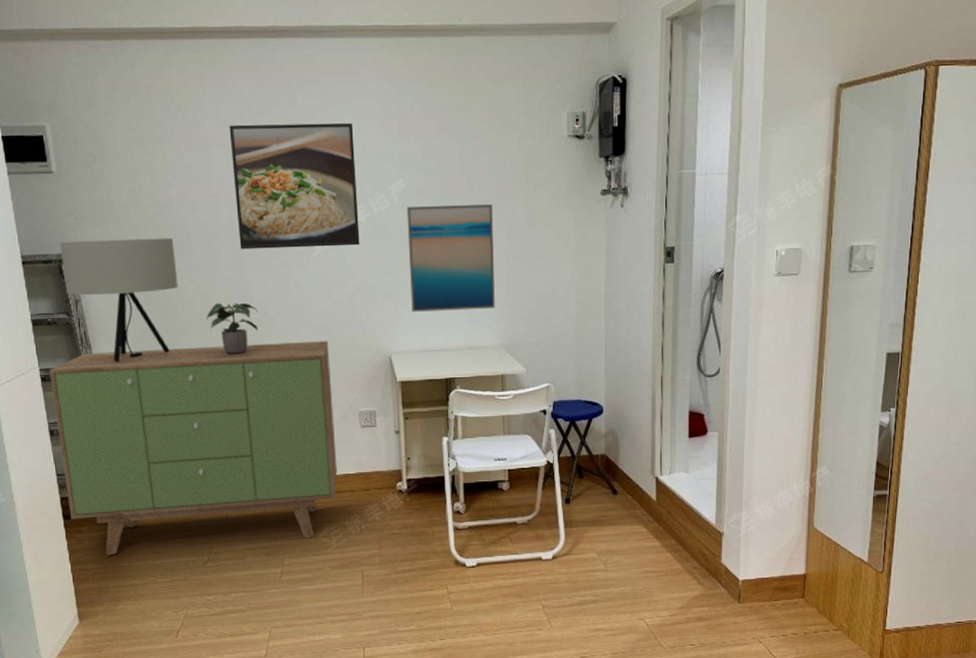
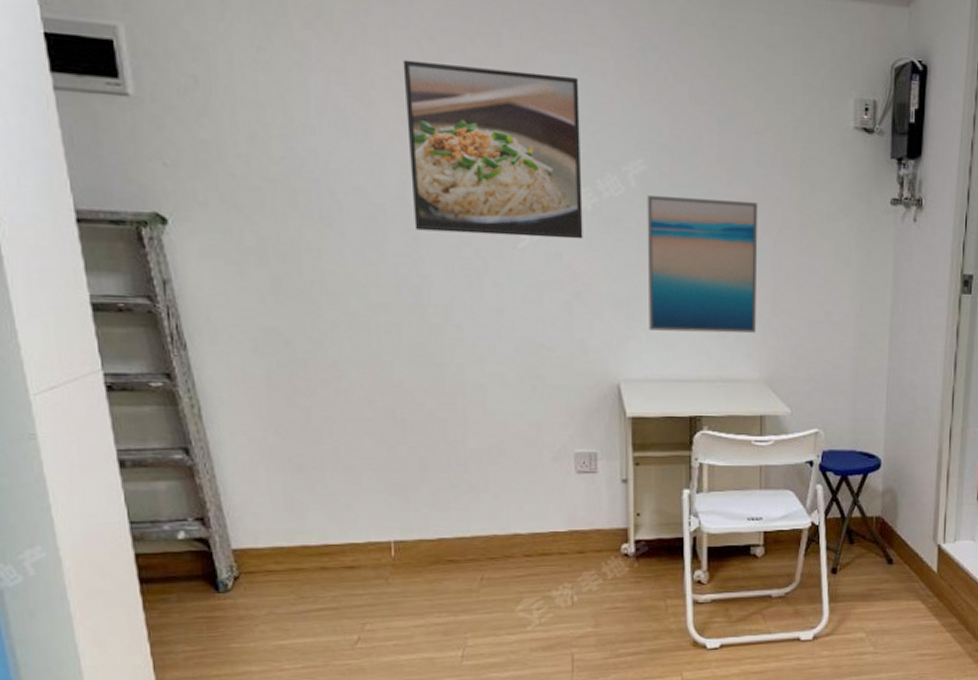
sideboard: present [49,340,338,556] -> none [119,355,543,634]
table lamp: present [59,238,178,362] -> none [138,195,322,371]
potted plant: present [207,302,259,355] -> none [364,300,439,371]

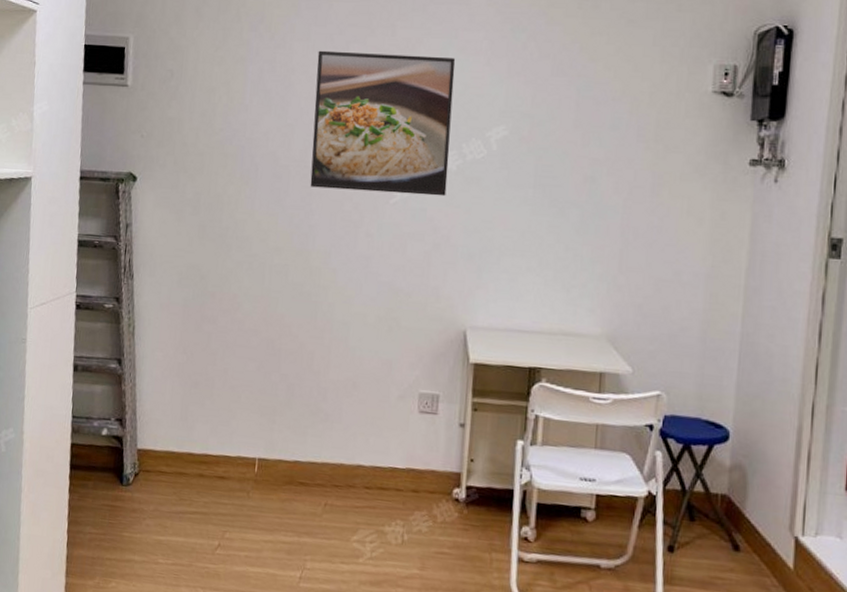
wall art: present [647,194,759,333] -> none [497,156,611,289]

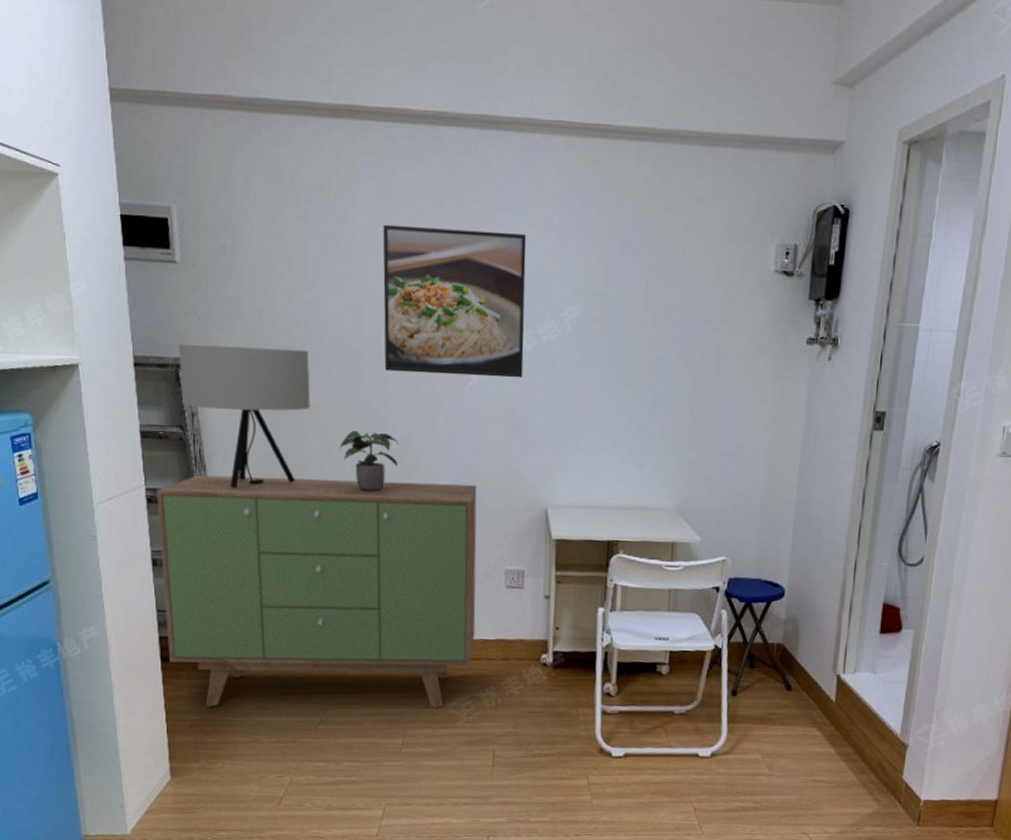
sideboard: none [78,283,395,541] -> present [156,474,477,708]
table lamp: none [118,159,240,298] -> present [178,343,310,488]
potted plant: none [262,245,319,307] -> present [340,431,399,492]

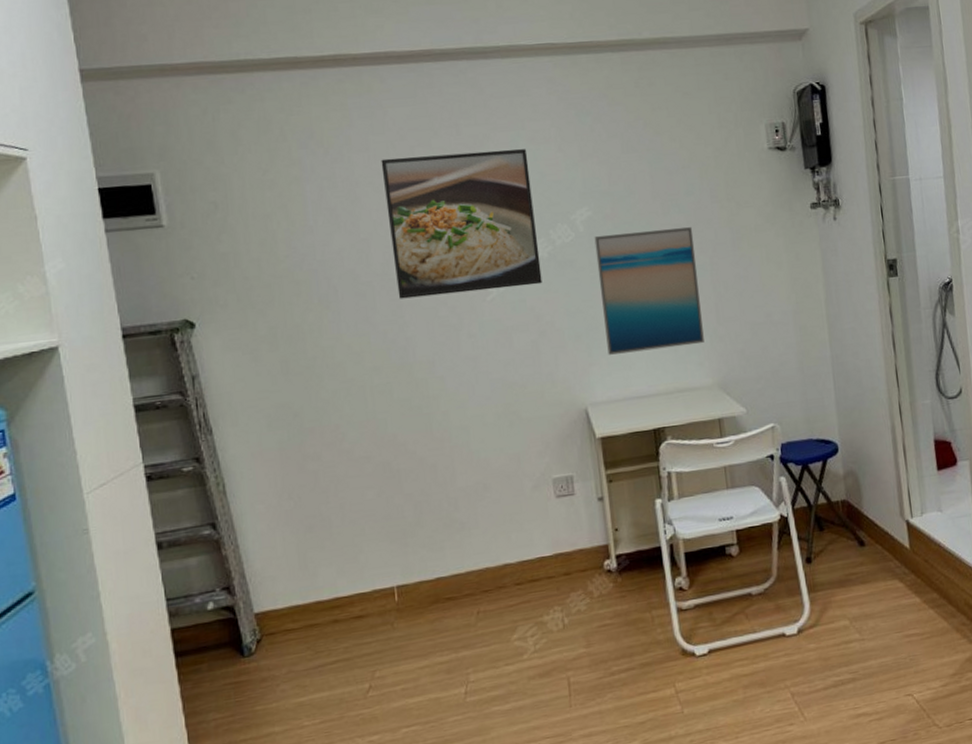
sideboard: present [156,474,477,708] -> none [157,397,531,699]
table lamp: present [178,343,310,488] -> none [171,292,323,448]
potted plant: present [340,431,399,492] -> none [360,361,425,426]
wall art: none [576,337,681,465] -> present [594,227,704,355]

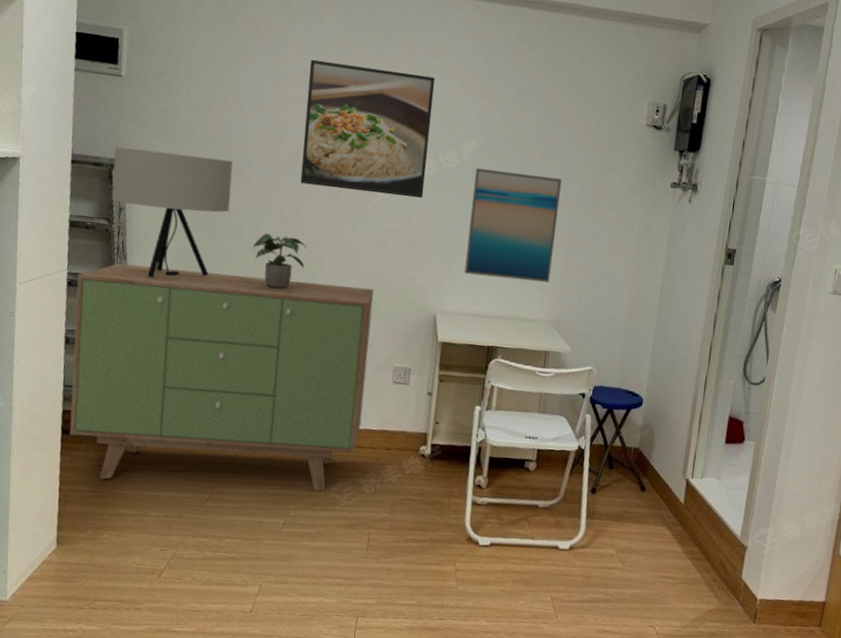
sideboard: none [157,397,531,699] -> present [70,263,375,492]
table lamp: none [171,292,323,448] -> present [111,146,233,278]
potted plant: none [360,361,425,426] -> present [253,233,307,290]

